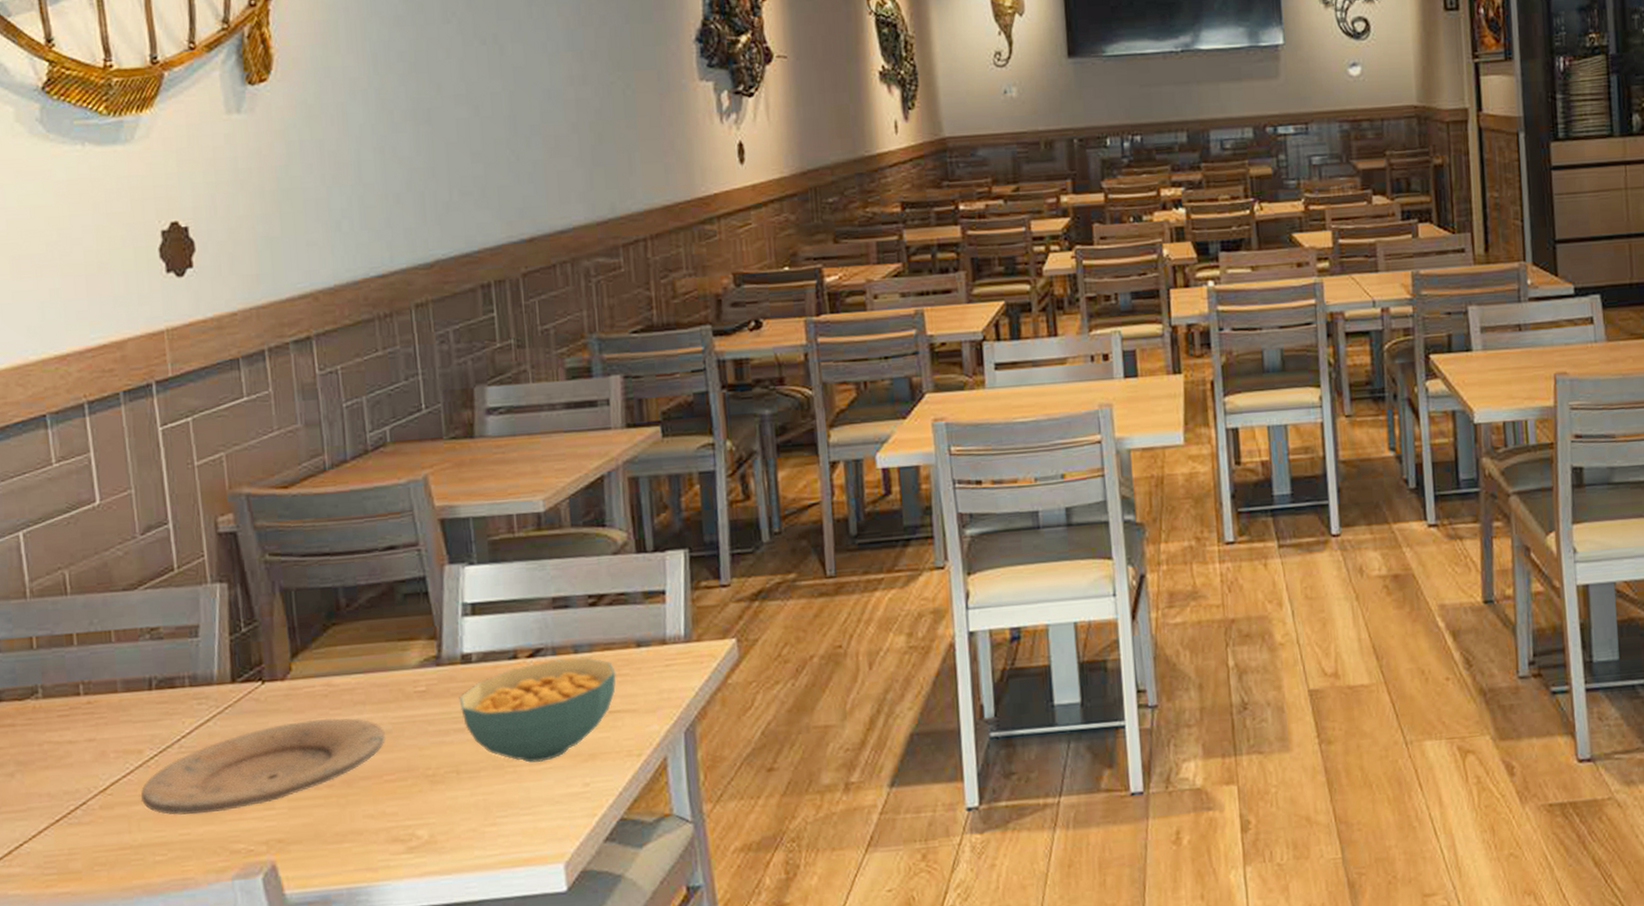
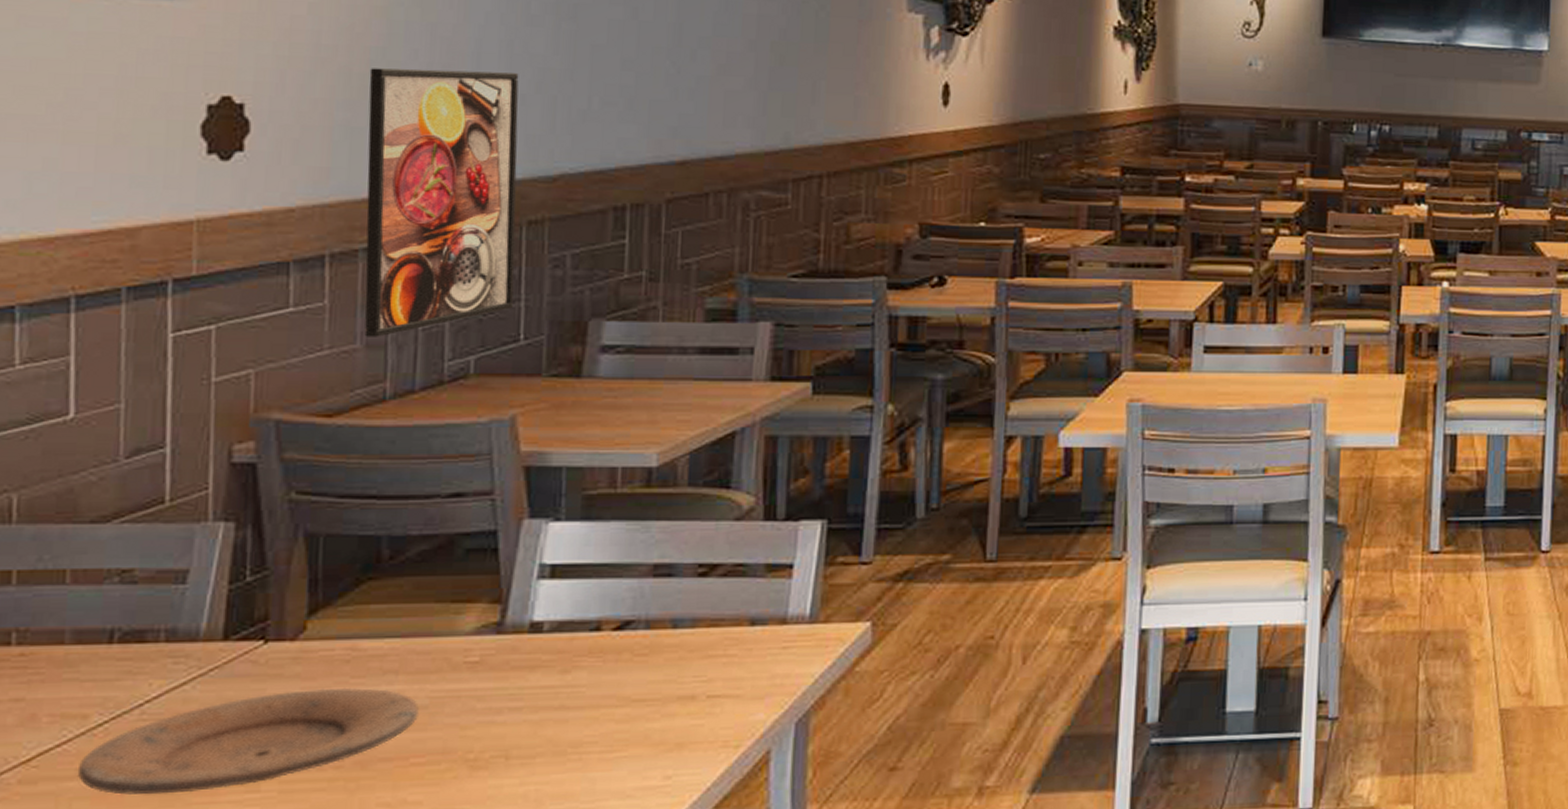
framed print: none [277,176,413,417] -> present [364,68,519,337]
cereal bowl: present [459,657,616,763] -> none [520,633,721,750]

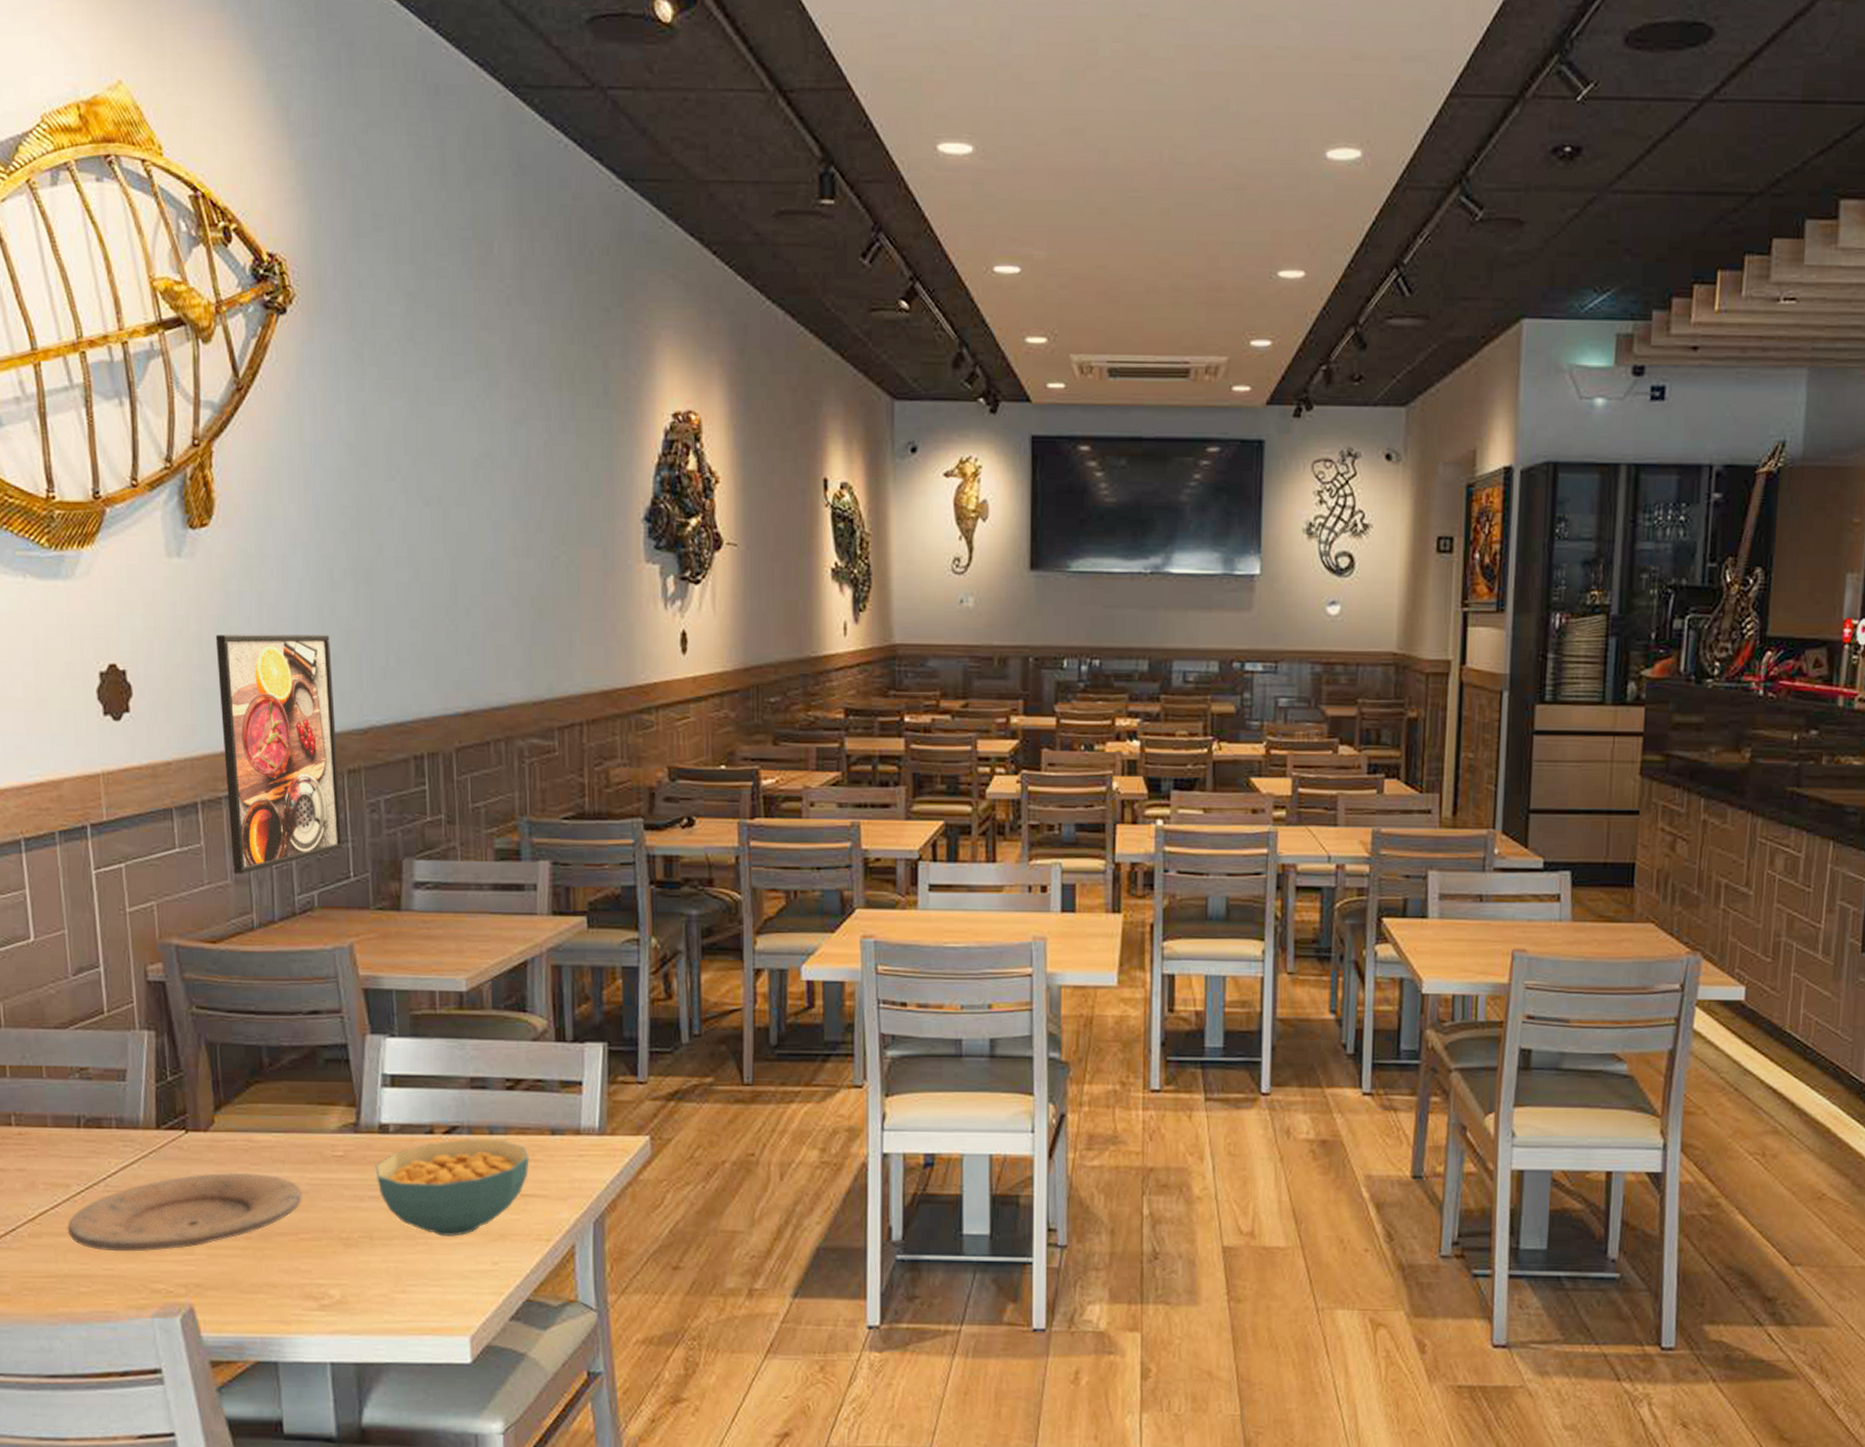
cereal bowl: none [520,633,721,750] -> present [375,1138,529,1236]

